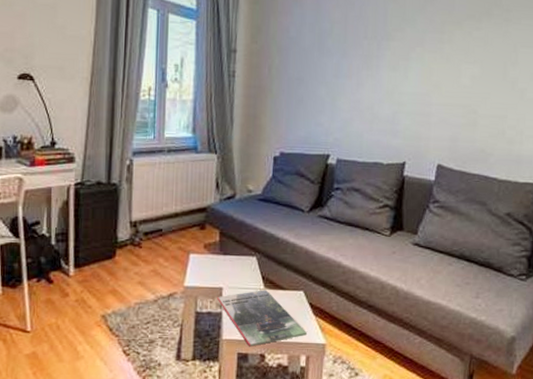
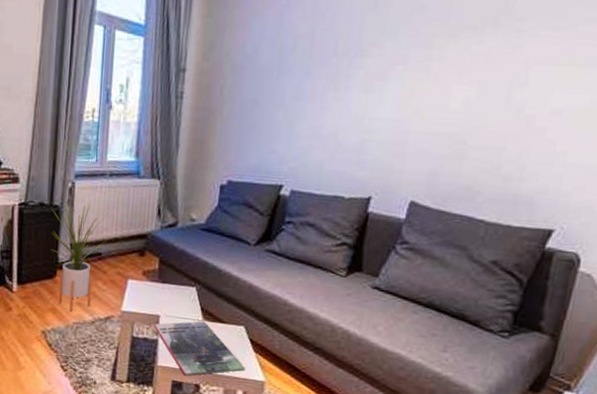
house plant: none [109,177,168,292] -> present [50,199,108,312]

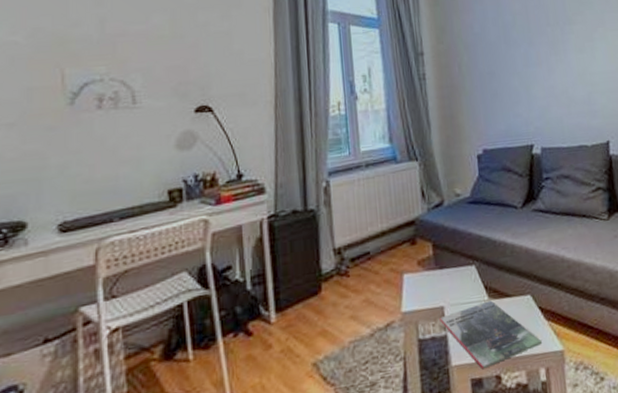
house plant: present [50,199,108,312] -> none [307,197,373,329]

